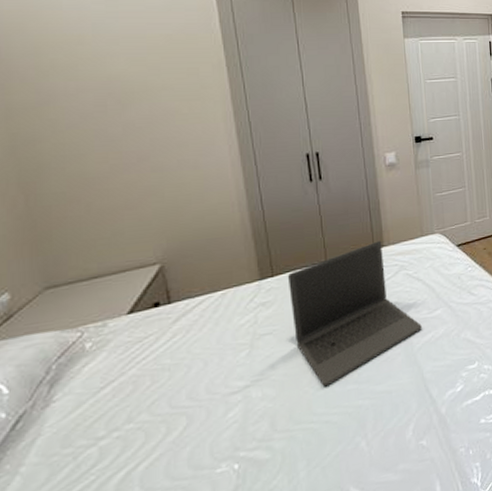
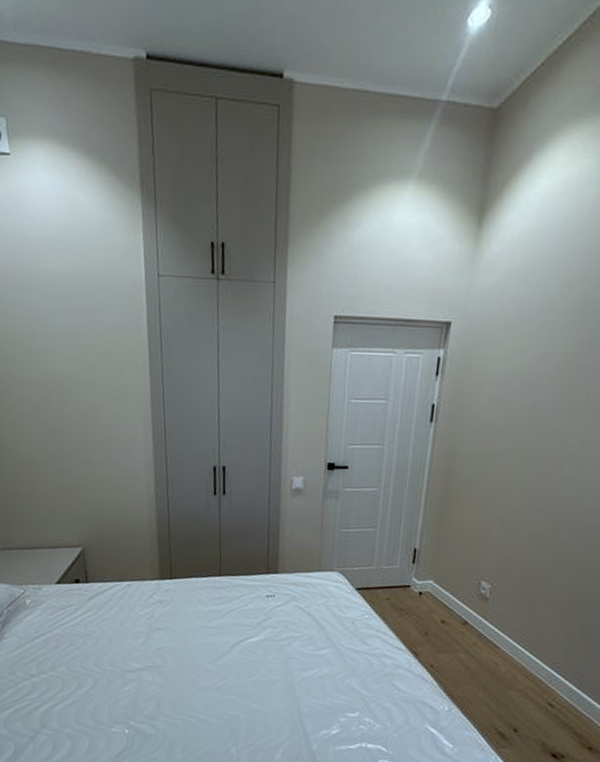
laptop: present [287,240,422,387] -> none [183,566,305,690]

